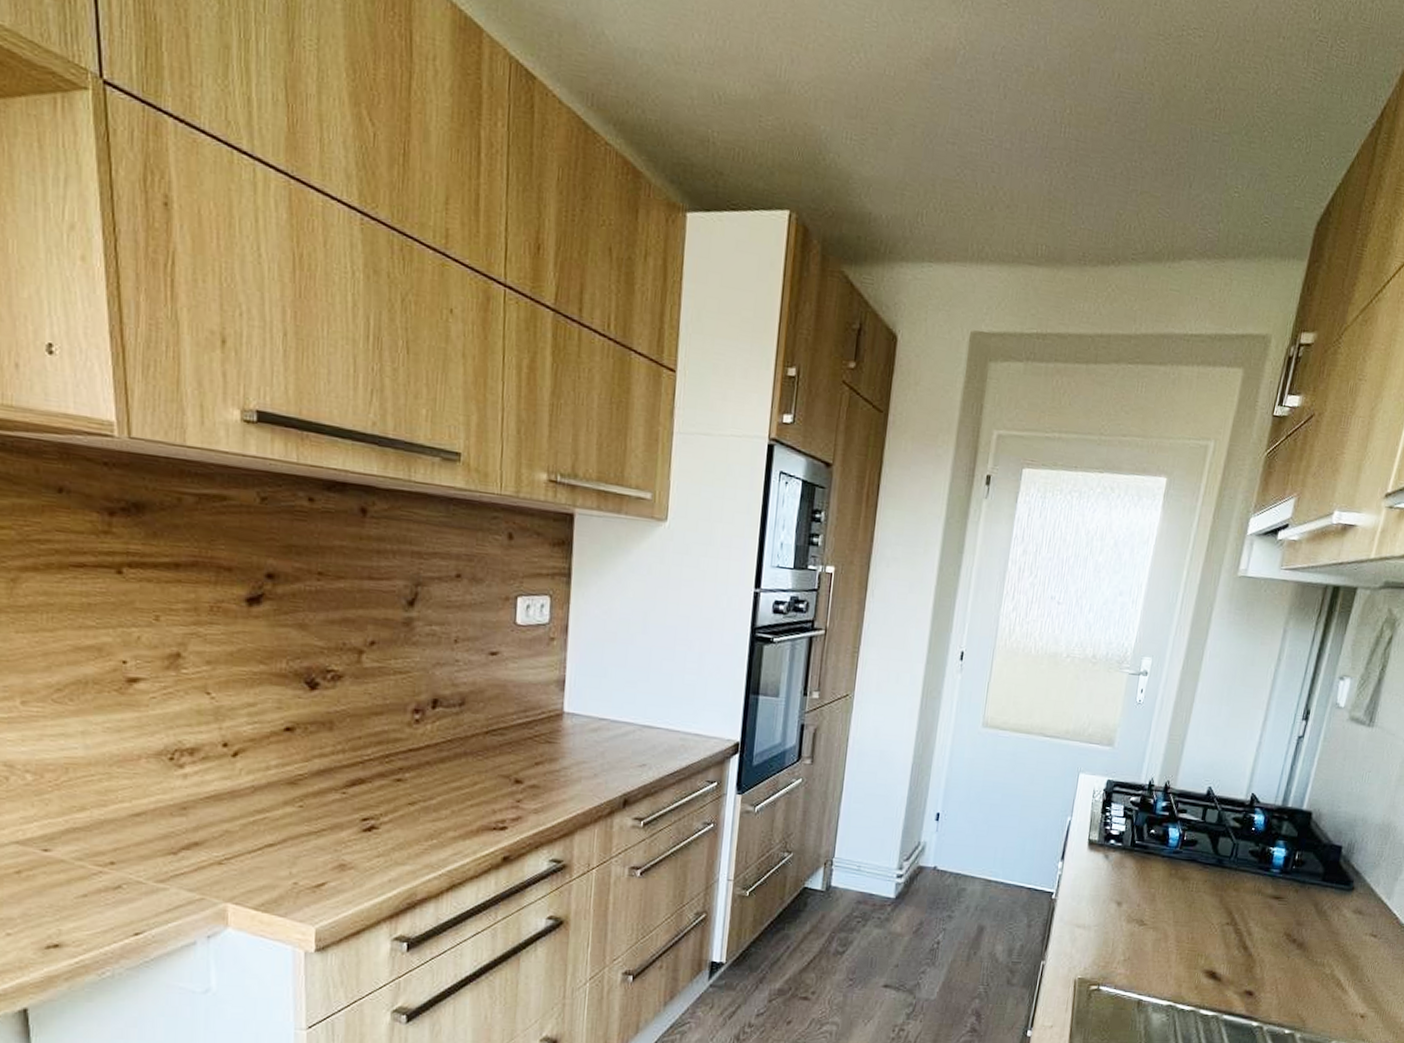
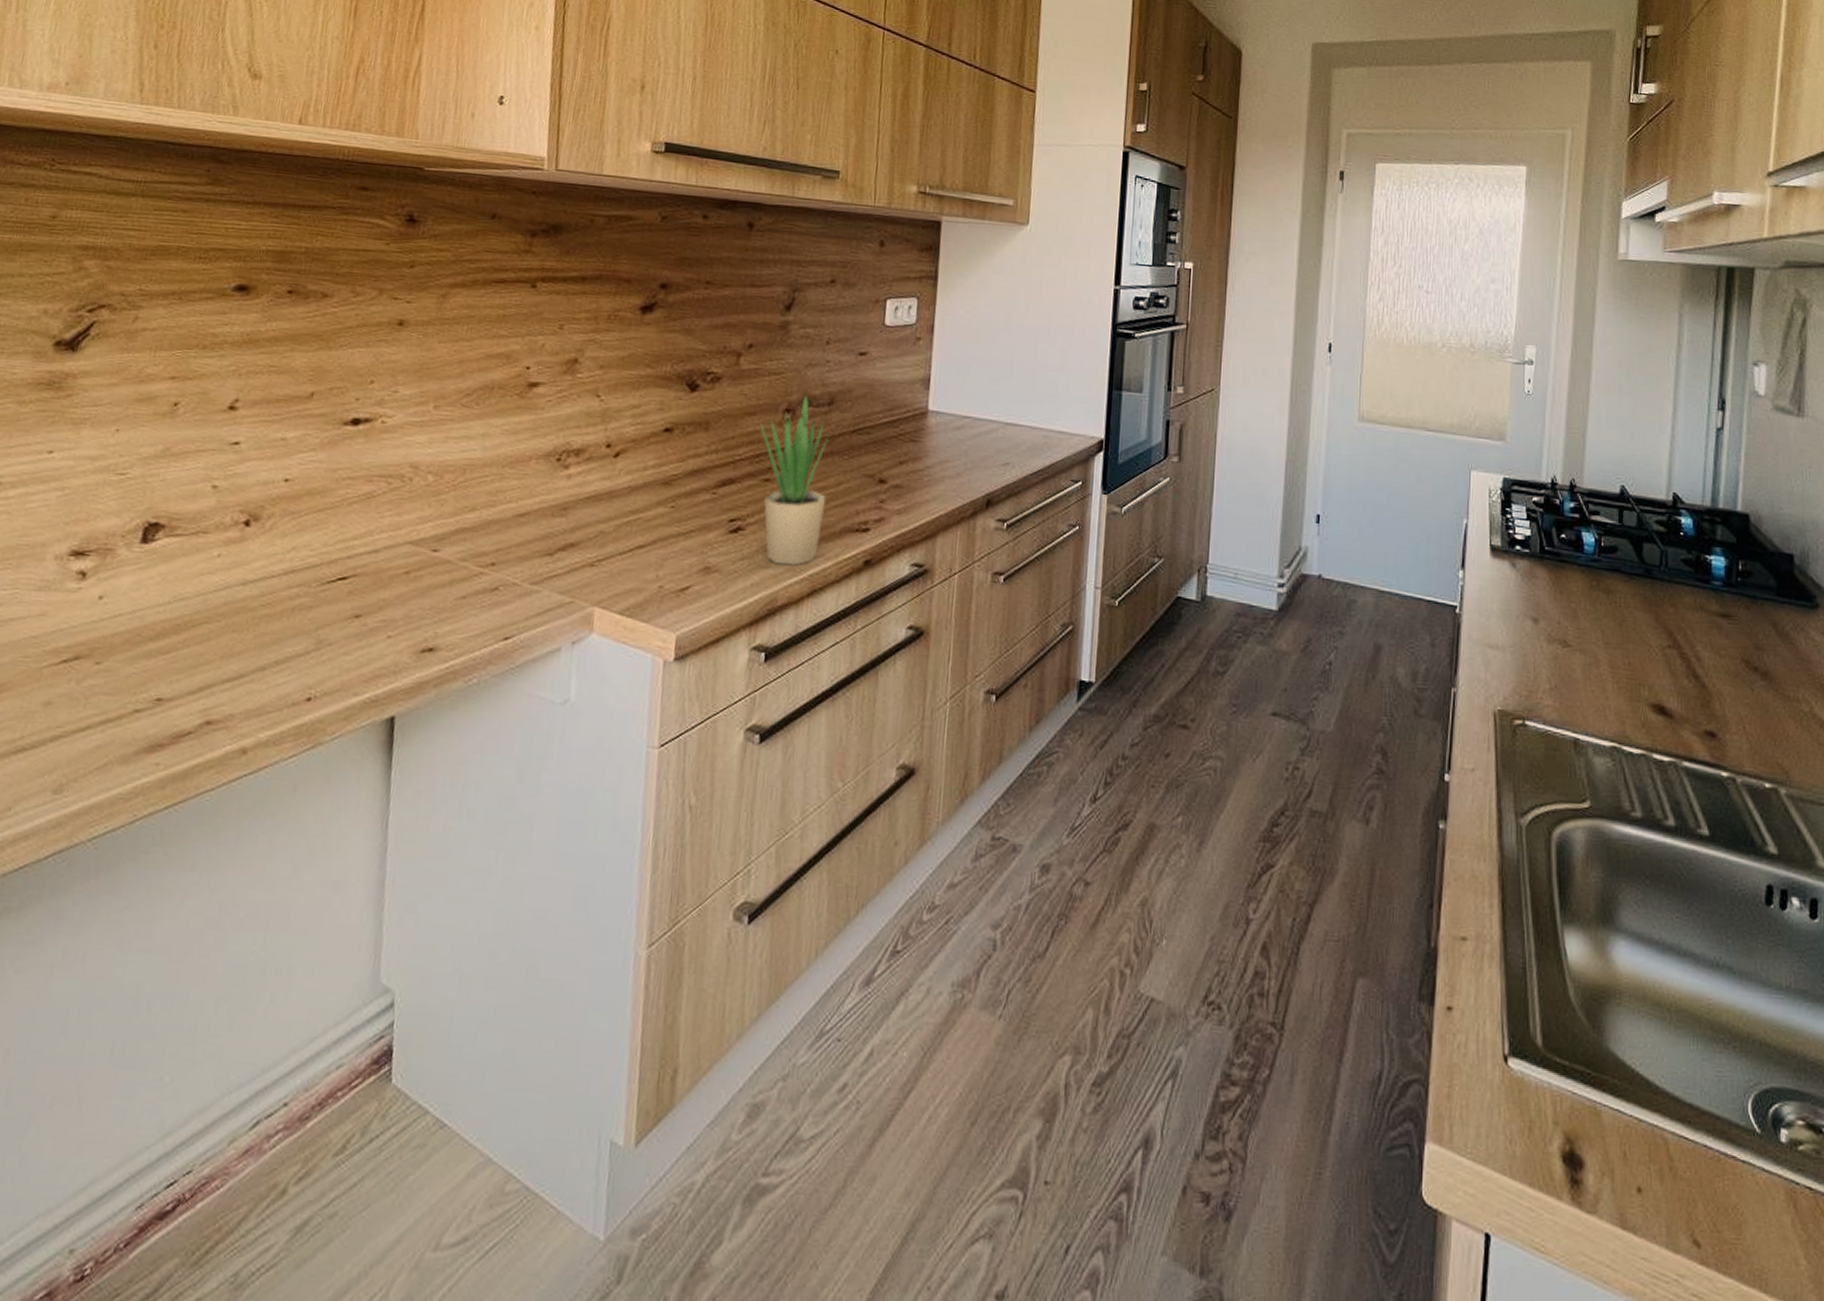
potted plant: none [386,689,462,862] -> present [758,390,829,566]

